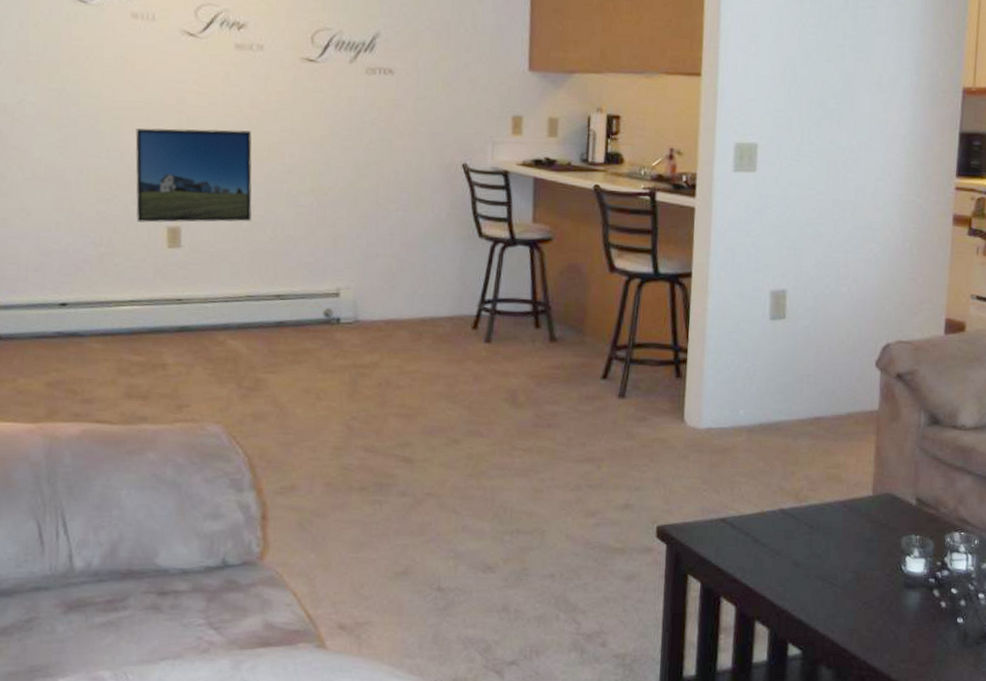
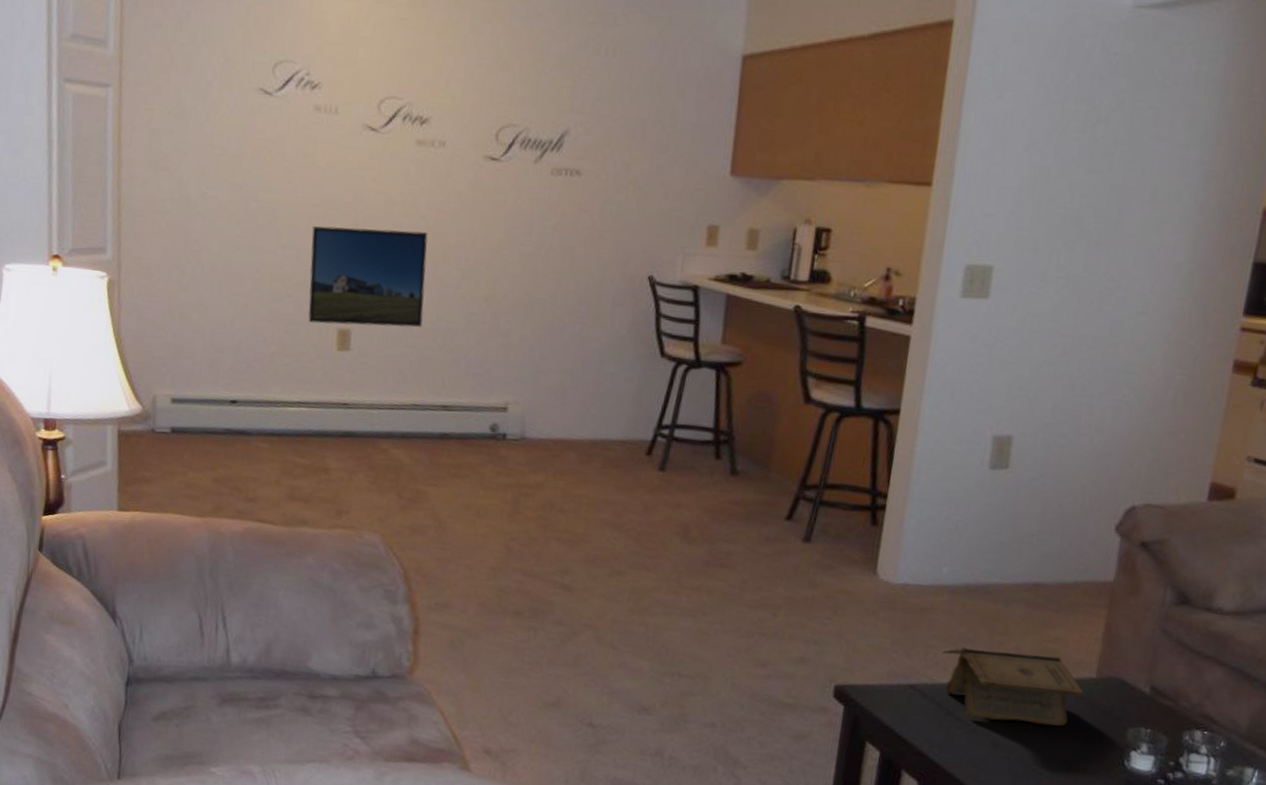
book: none [745,480,864,543] -> present [942,647,1084,727]

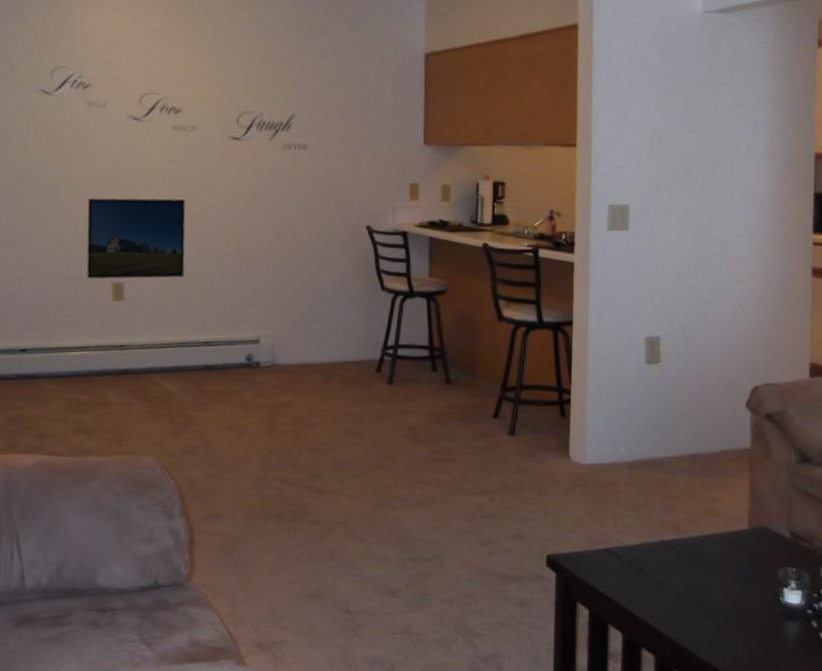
book: present [942,647,1084,727] -> none [628,513,741,573]

